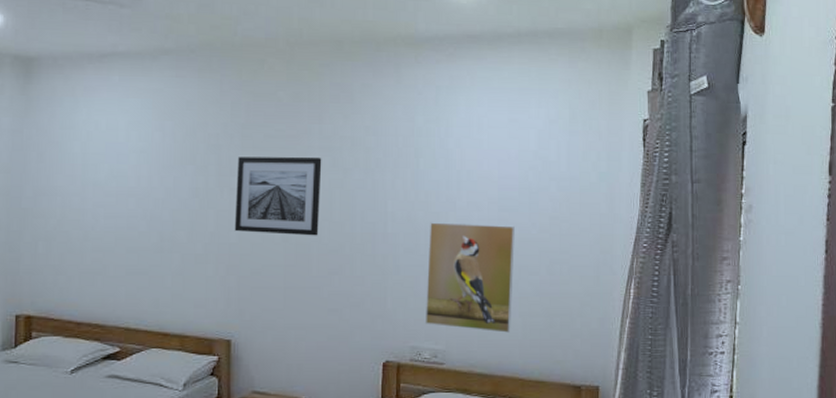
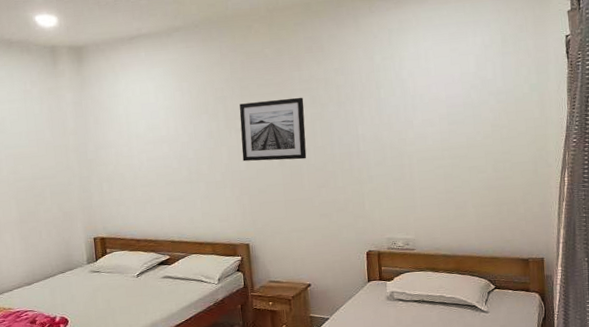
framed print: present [424,222,515,333] -> none [393,135,467,222]

